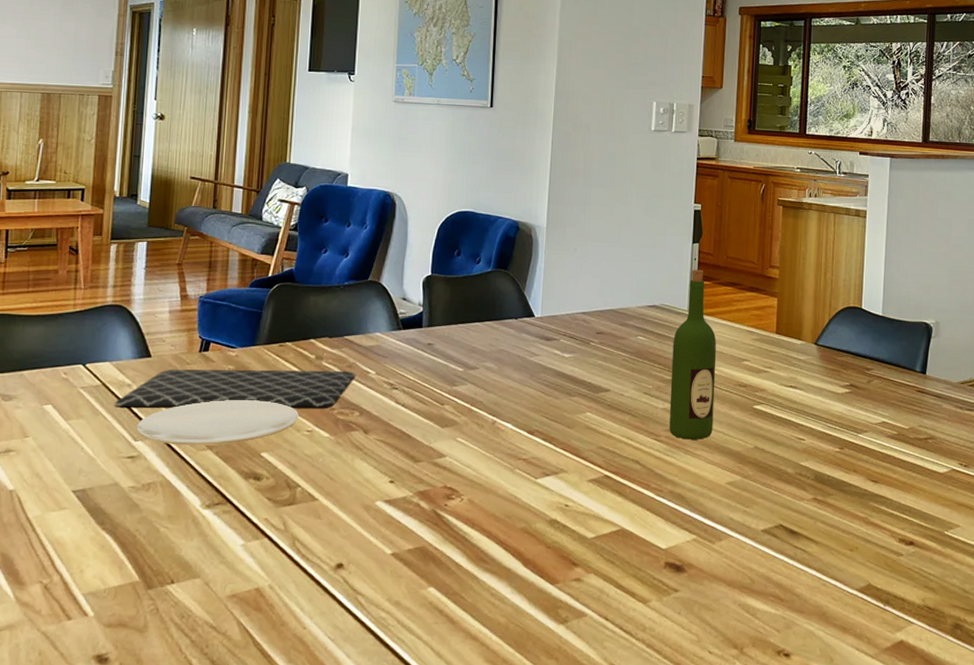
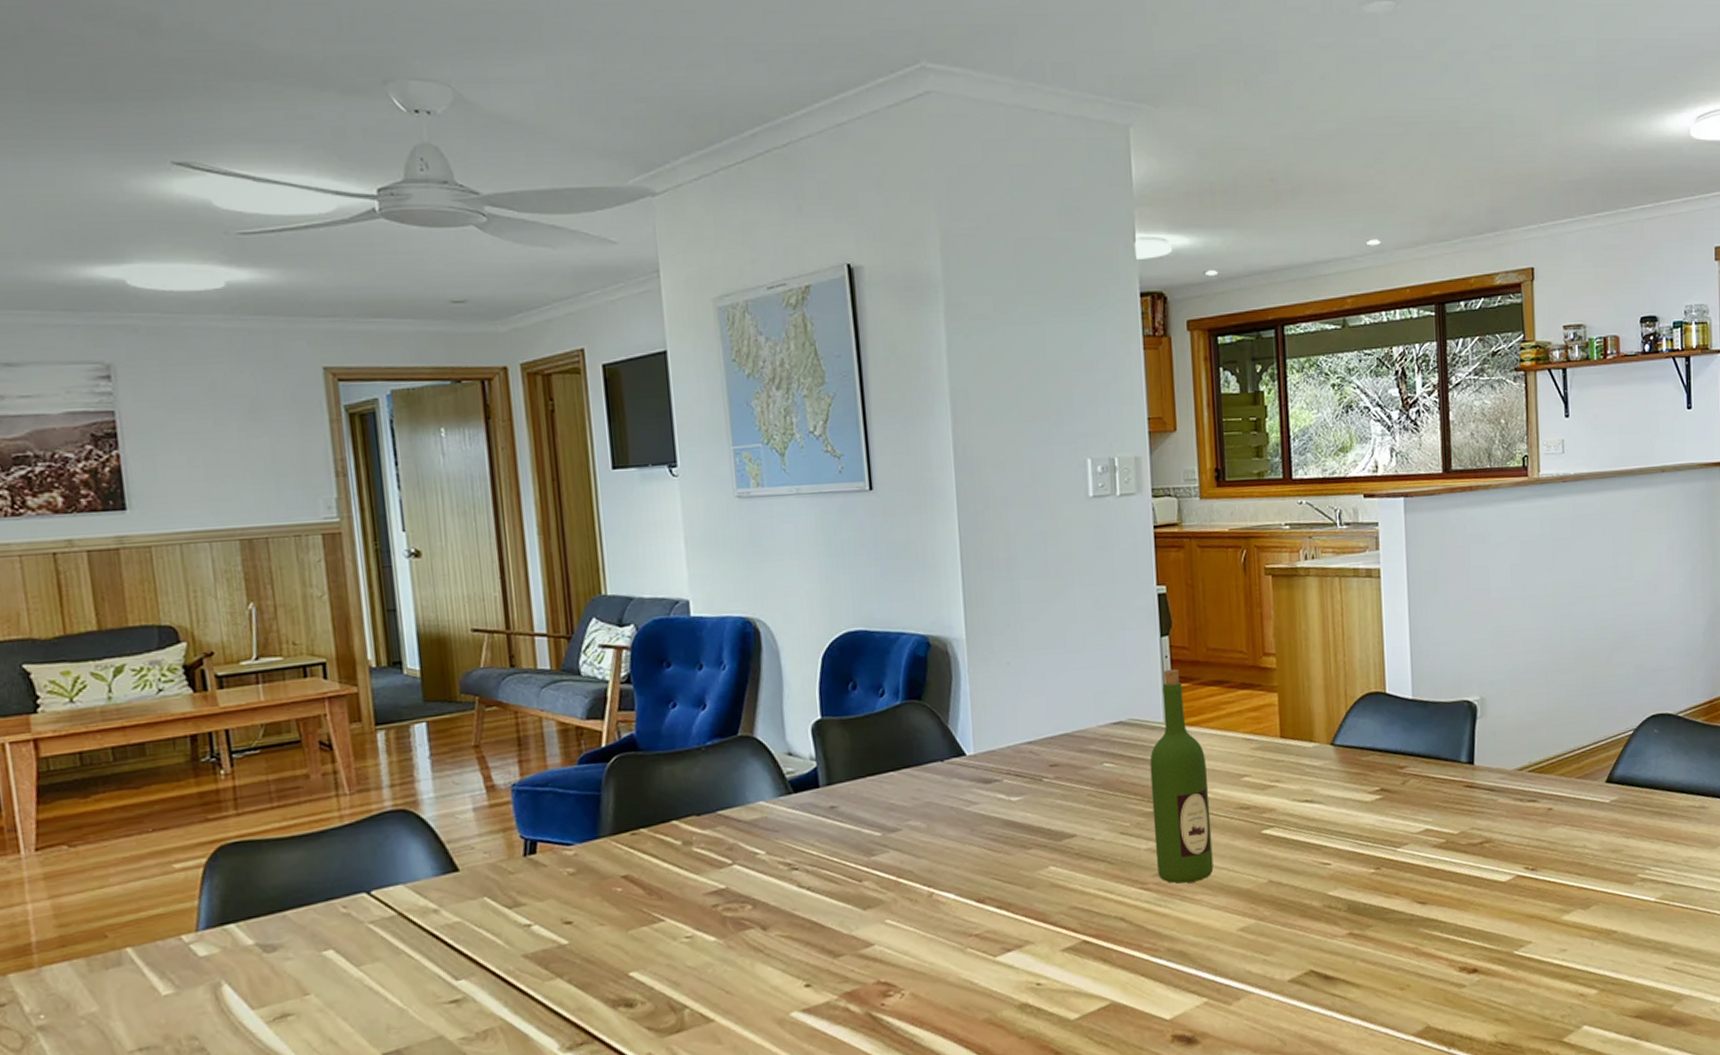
placemat: present [114,368,356,408] -> none [418,855,740,940]
plate: present [137,400,300,446] -> none [455,906,673,979]

